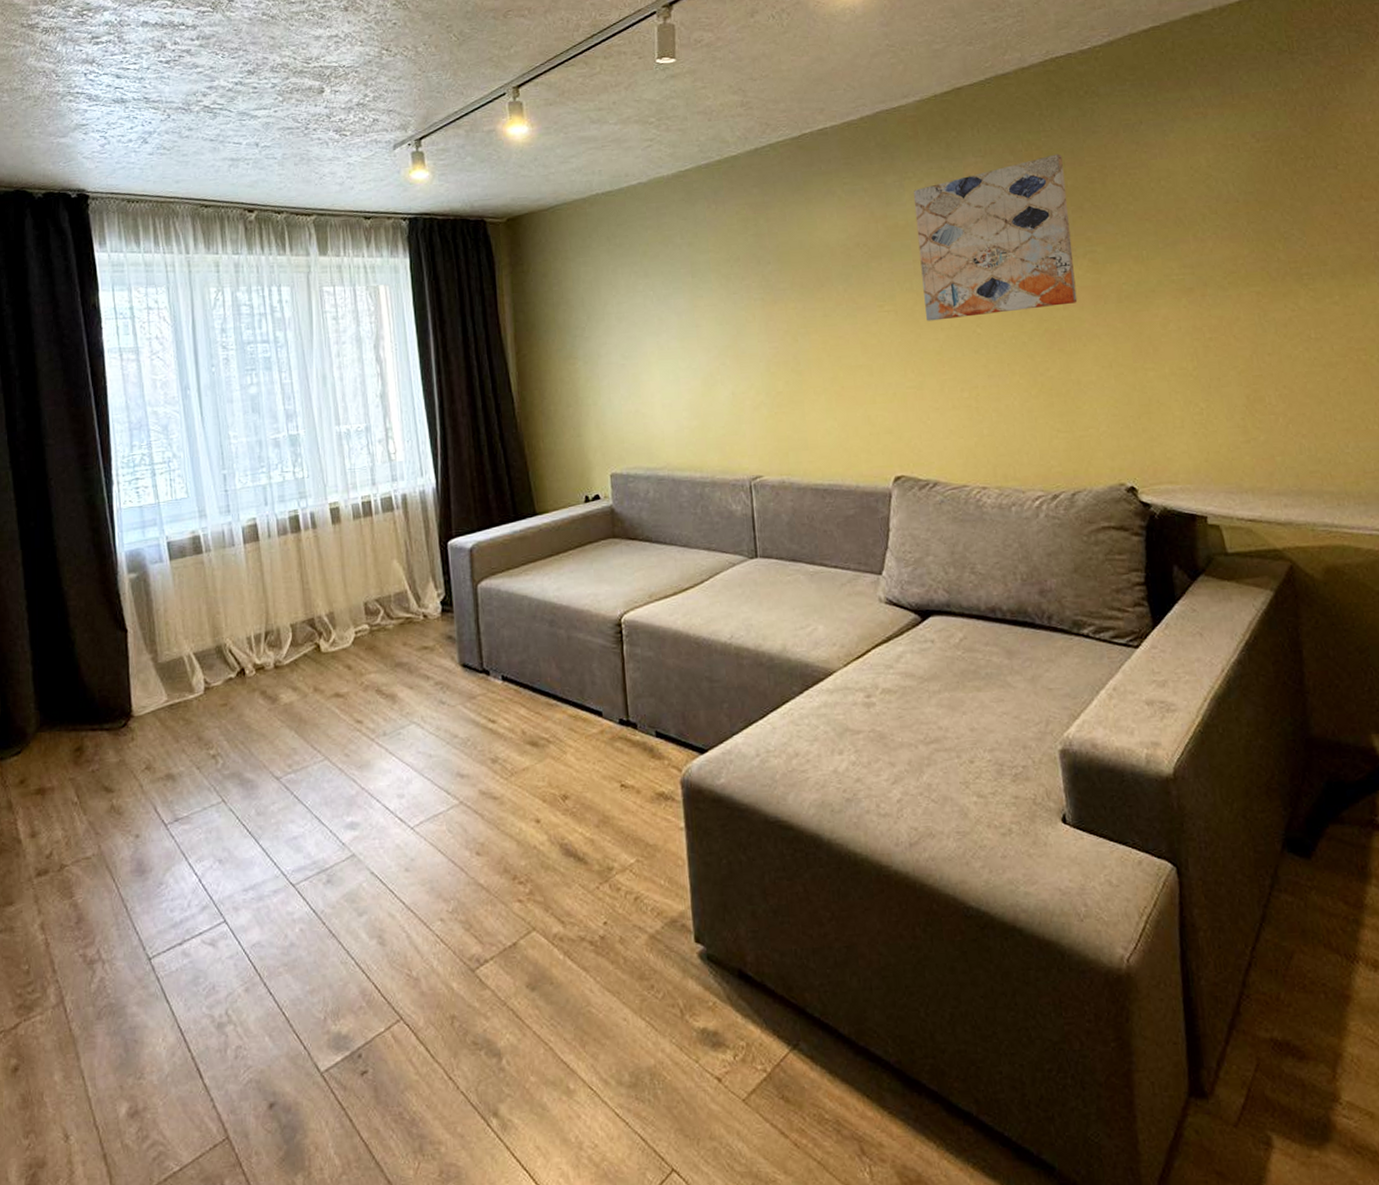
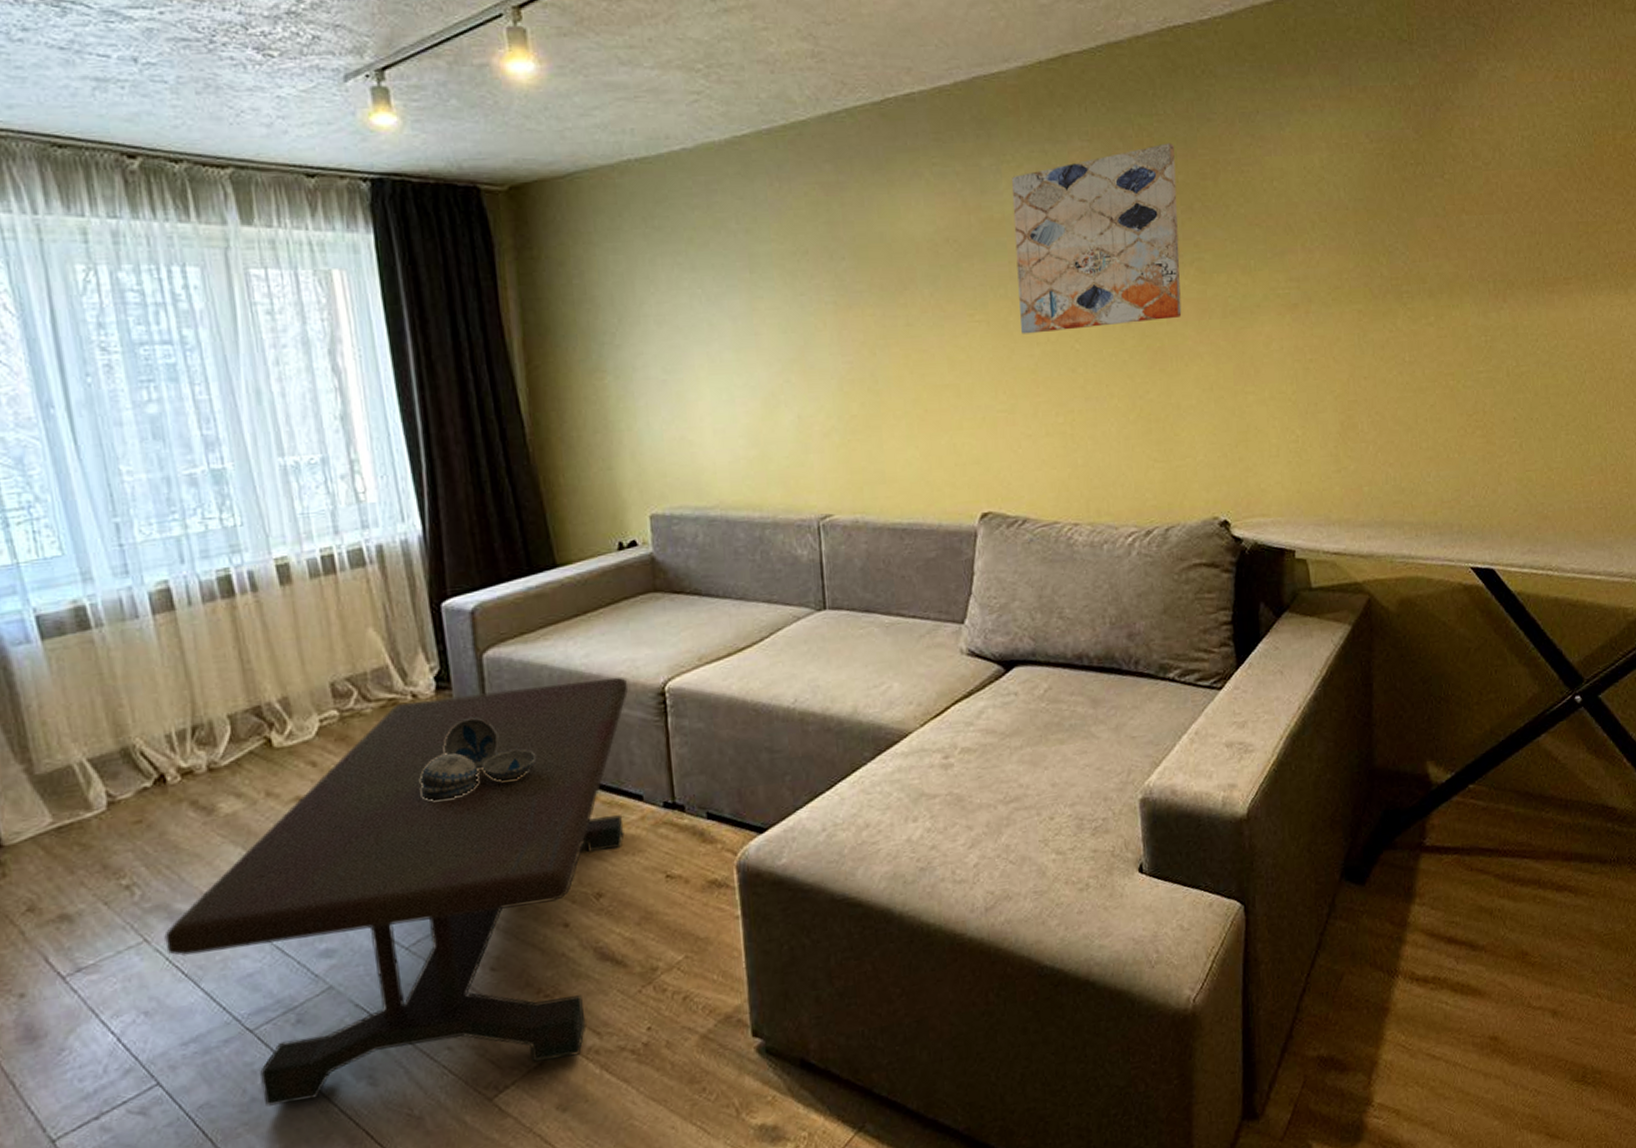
coffee table: none [237,608,591,952] -> present [164,677,628,1107]
decorative bowl: none [427,637,517,705] -> present [420,718,537,801]

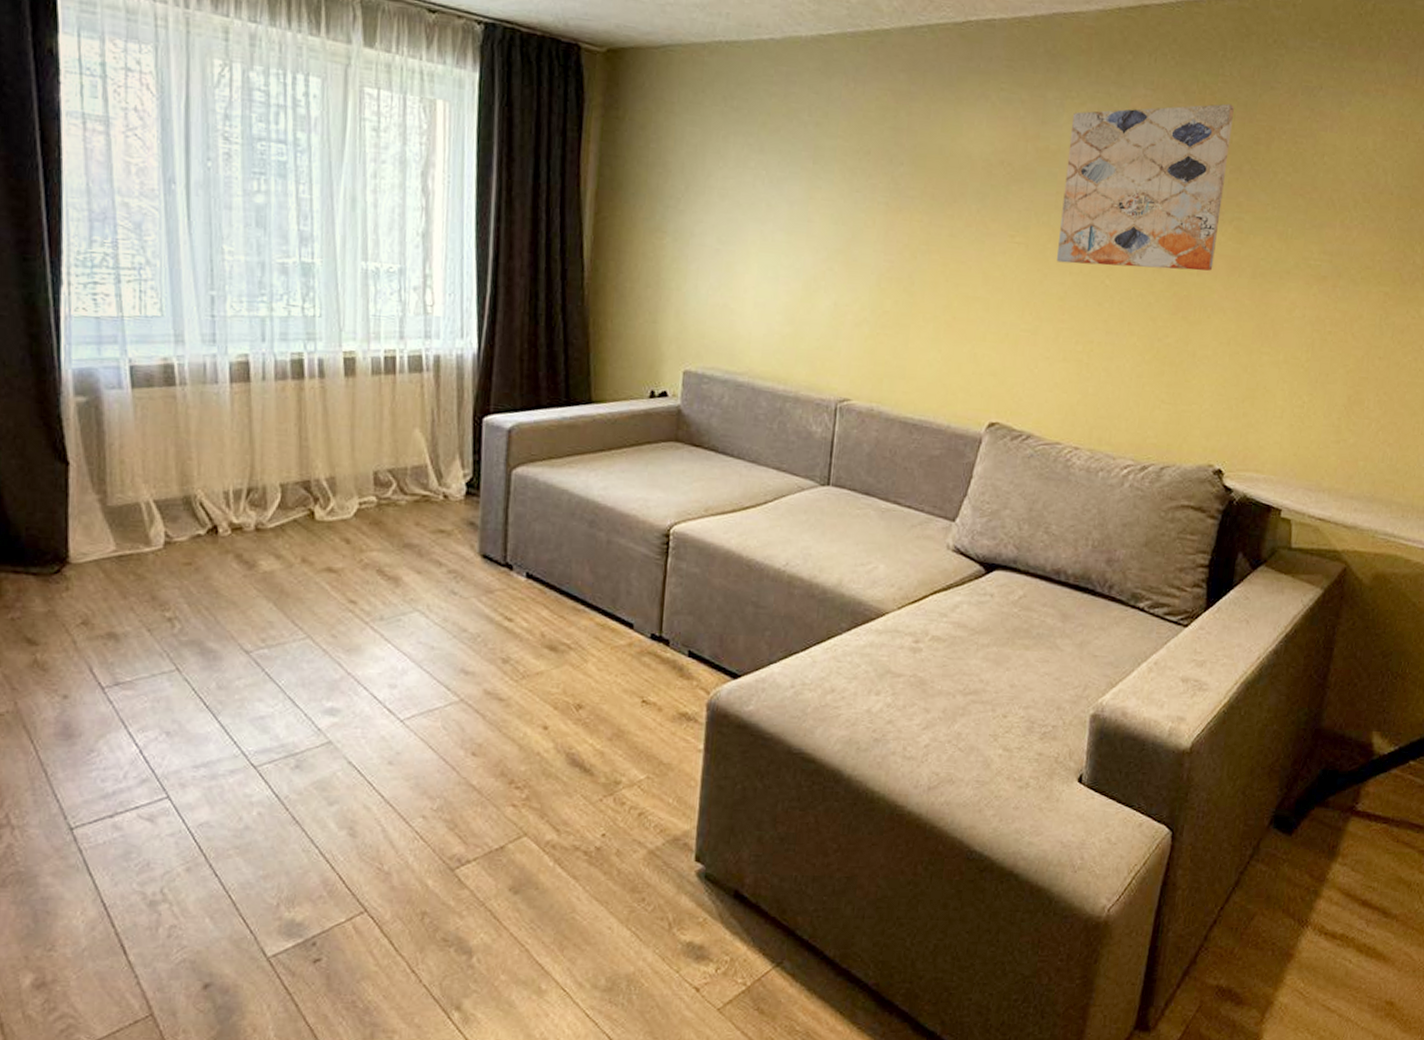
coffee table: present [164,677,628,1107] -> none [194,501,637,846]
decorative bowl: present [420,718,537,801] -> none [438,526,545,595]

